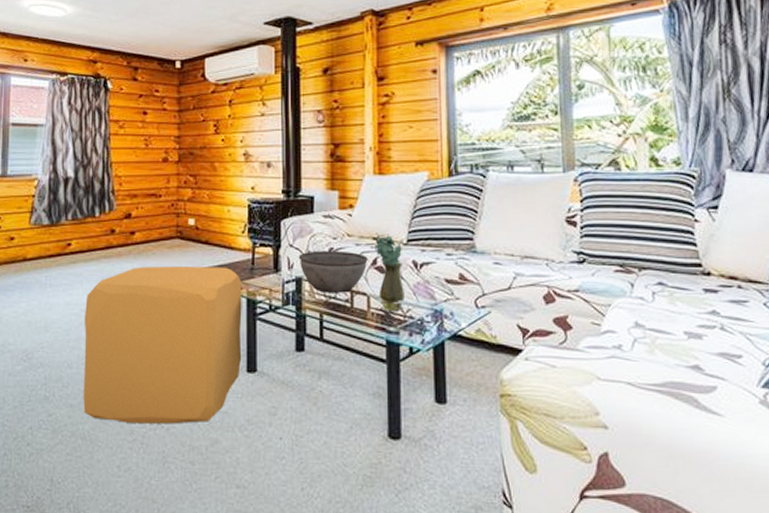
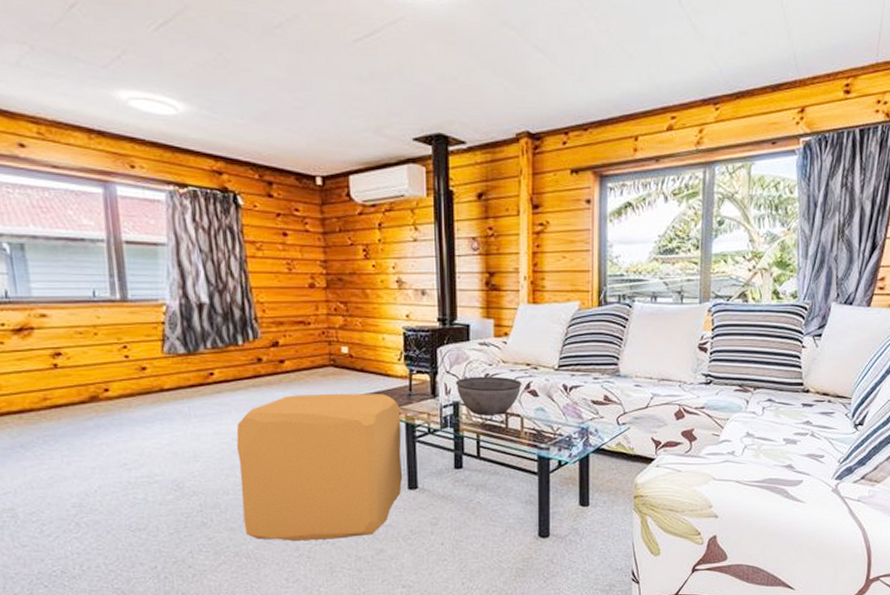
vase: present [373,232,406,311] -> none [527,359,556,430]

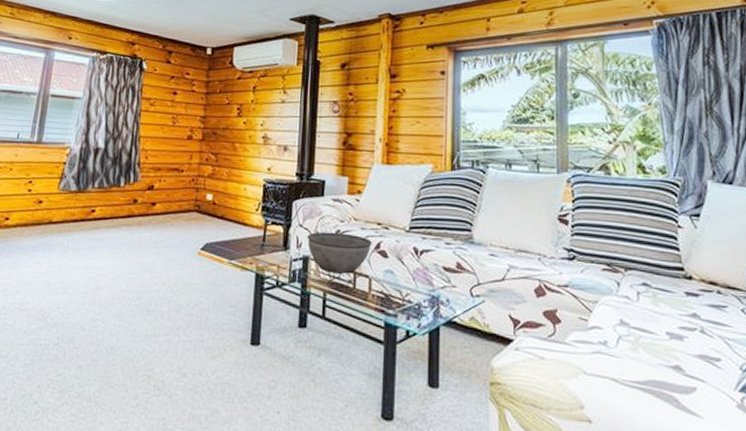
pouf: present [236,394,402,541] -> none [91,236,252,392]

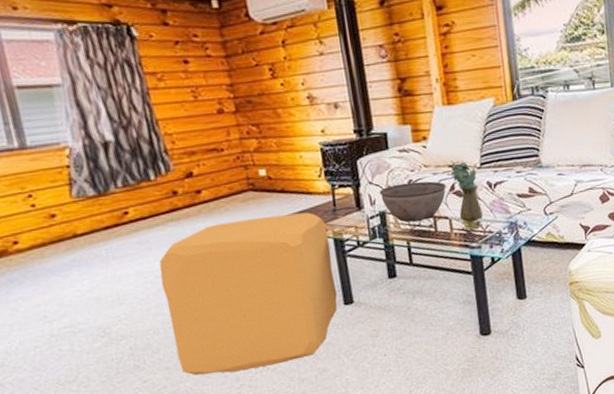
pouf: none [91,236,252,392] -> present [159,212,338,376]
vase: none [378,218,405,295] -> present [450,160,484,230]

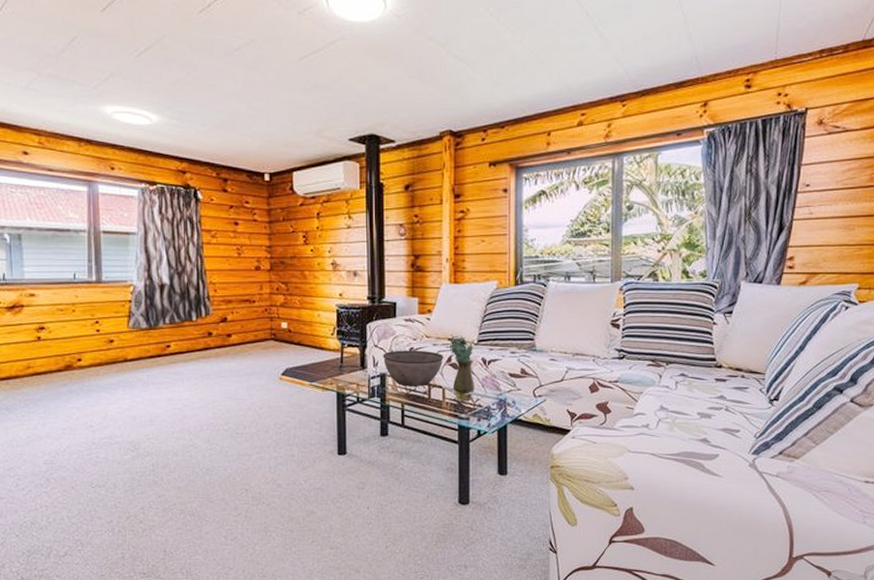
pouf: present [159,212,338,376] -> none [186,365,333,500]

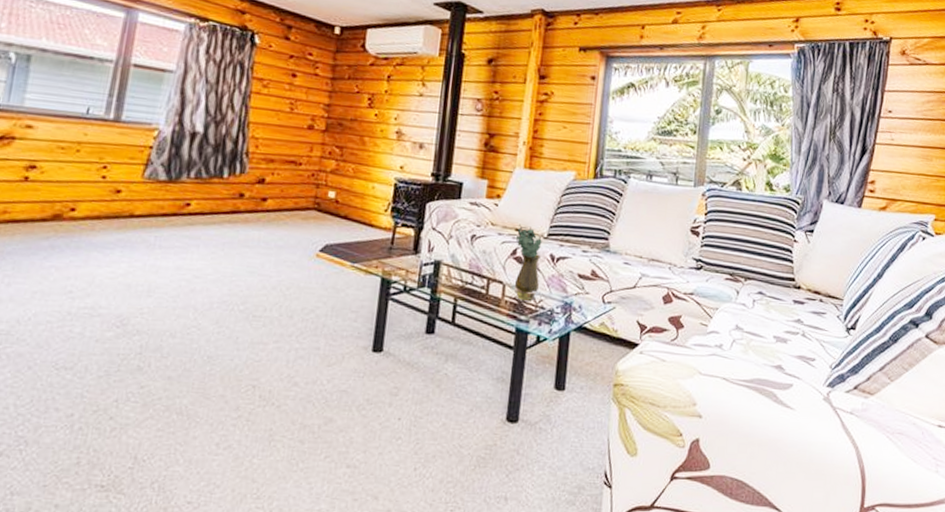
bowl: present [382,350,444,386] -> none [440,236,509,280]

